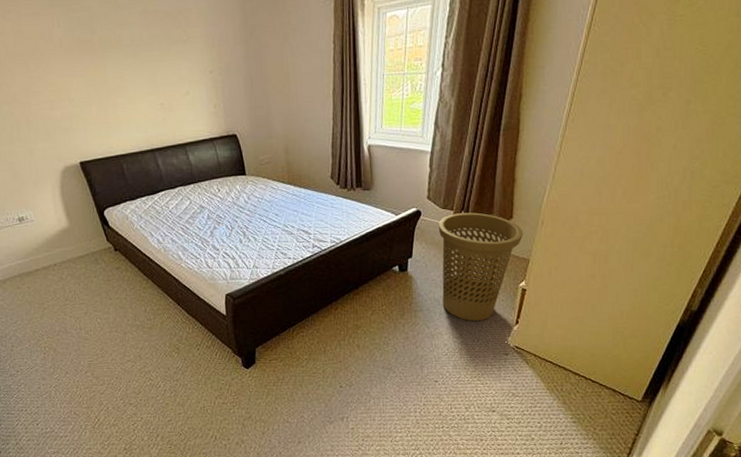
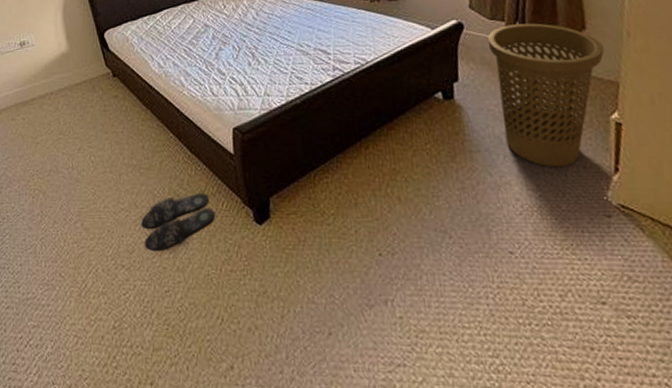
slippers: none [145,346,210,391] -> present [141,192,215,251]

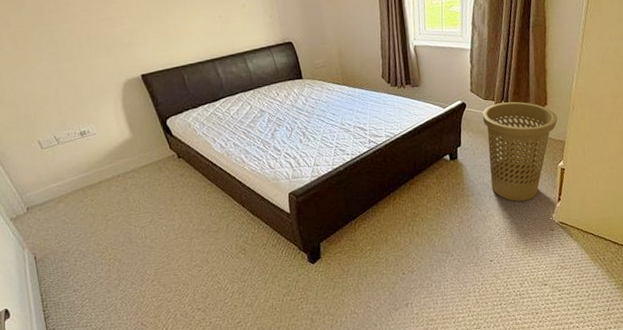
slippers: present [141,192,215,251] -> none [213,245,276,294]

